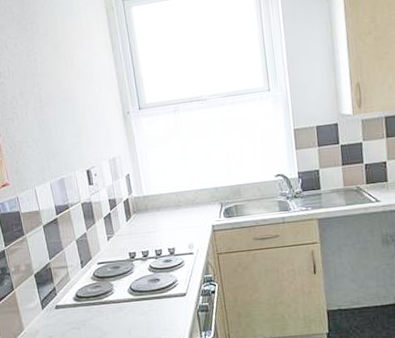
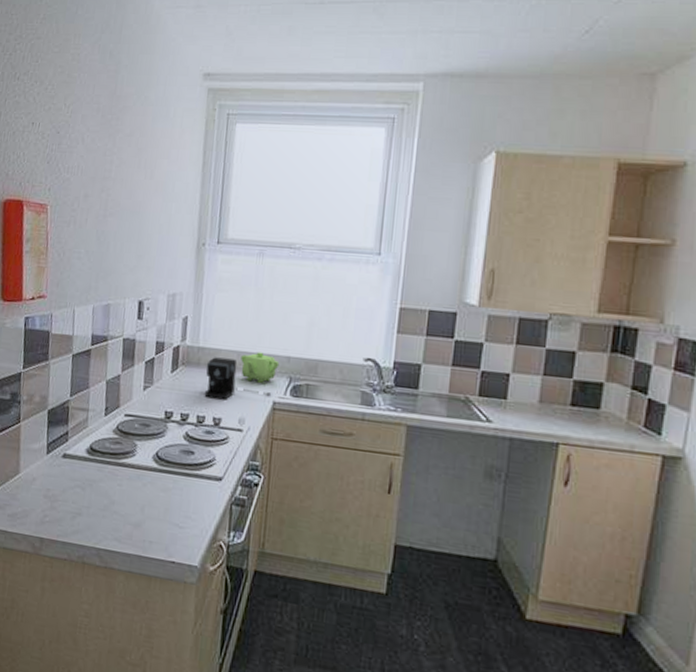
coffee maker: none [153,199,210,235] -> present [204,357,272,400]
teapot: none [179,189,211,214] -> present [241,352,280,384]

